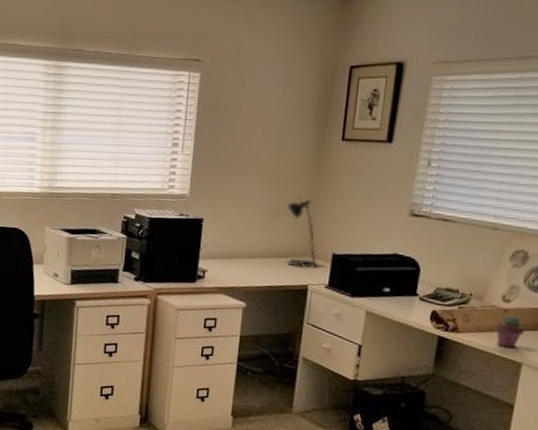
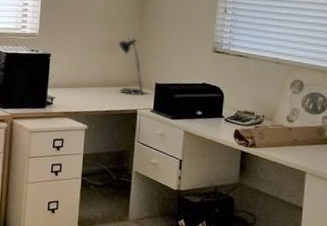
potted succulent: present [496,315,526,348] -> none [284,133,306,160]

